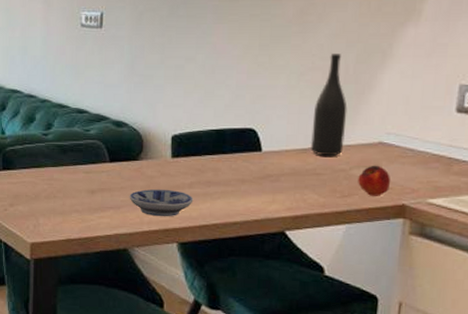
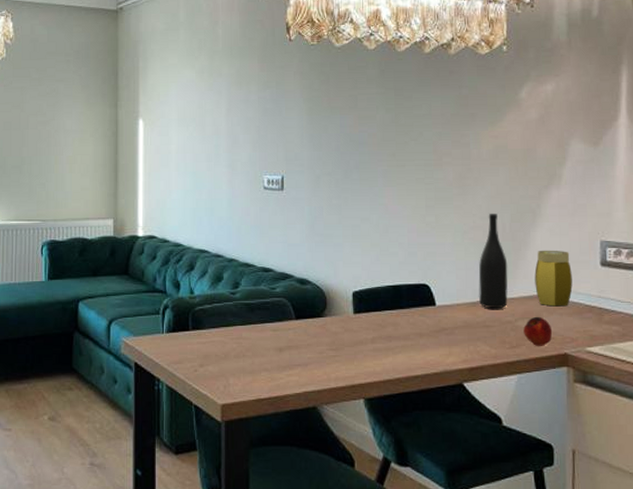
bowl: present [129,189,194,217] -> none [316,345,377,373]
jar: none [376,94,421,155] -> present [534,250,573,307]

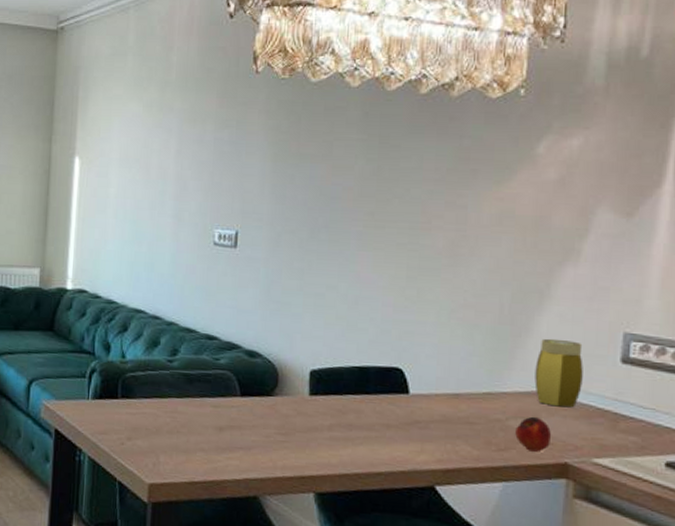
wine bottle: present [478,214,508,309] -> none [462,291,503,404]

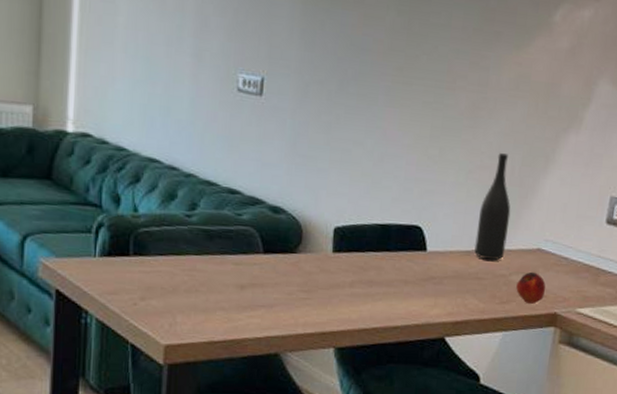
wine bottle: none [462,291,503,404] -> present [474,153,511,261]
jar: present [534,338,583,408] -> none [535,200,577,264]

